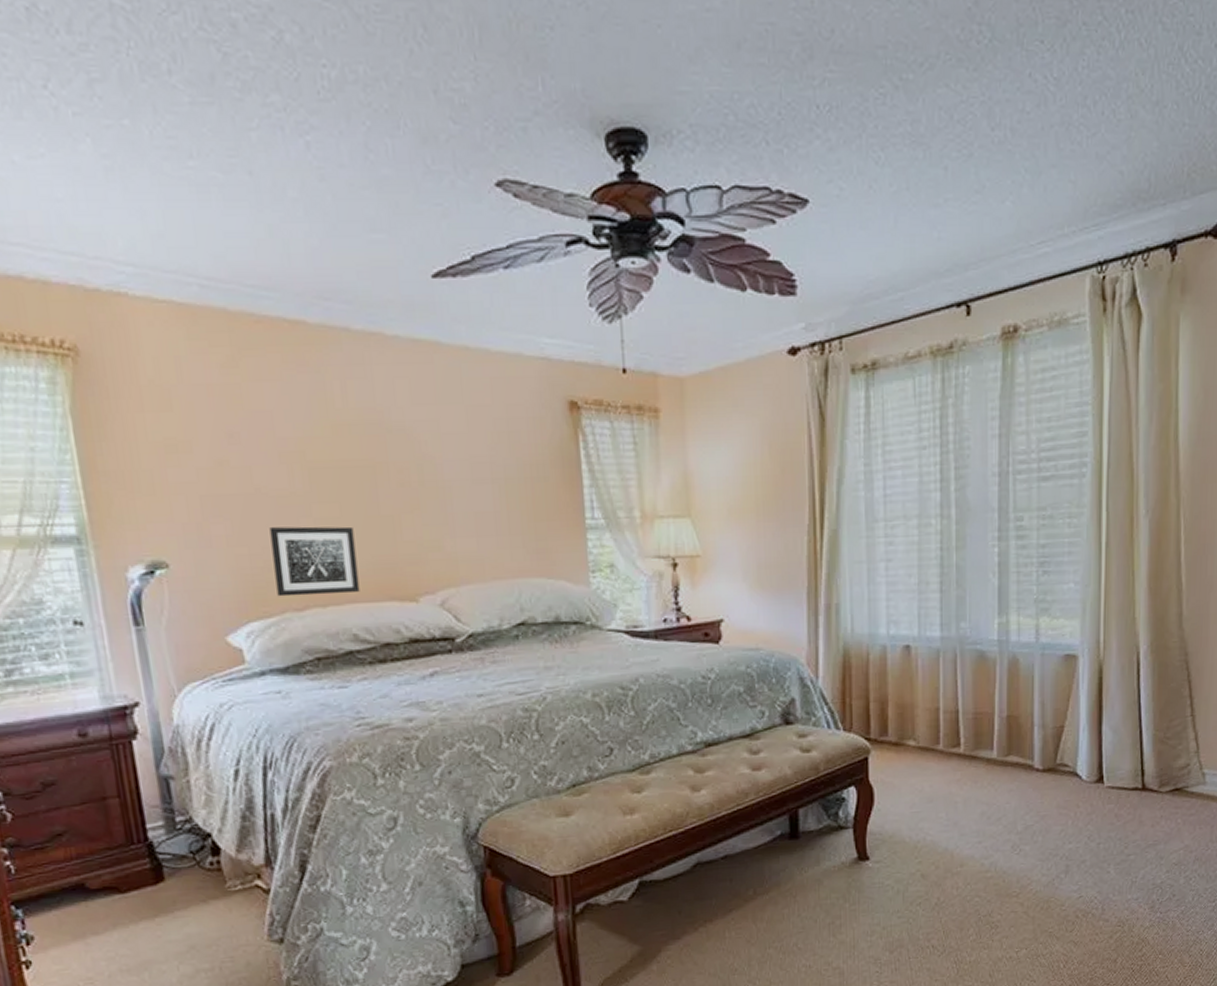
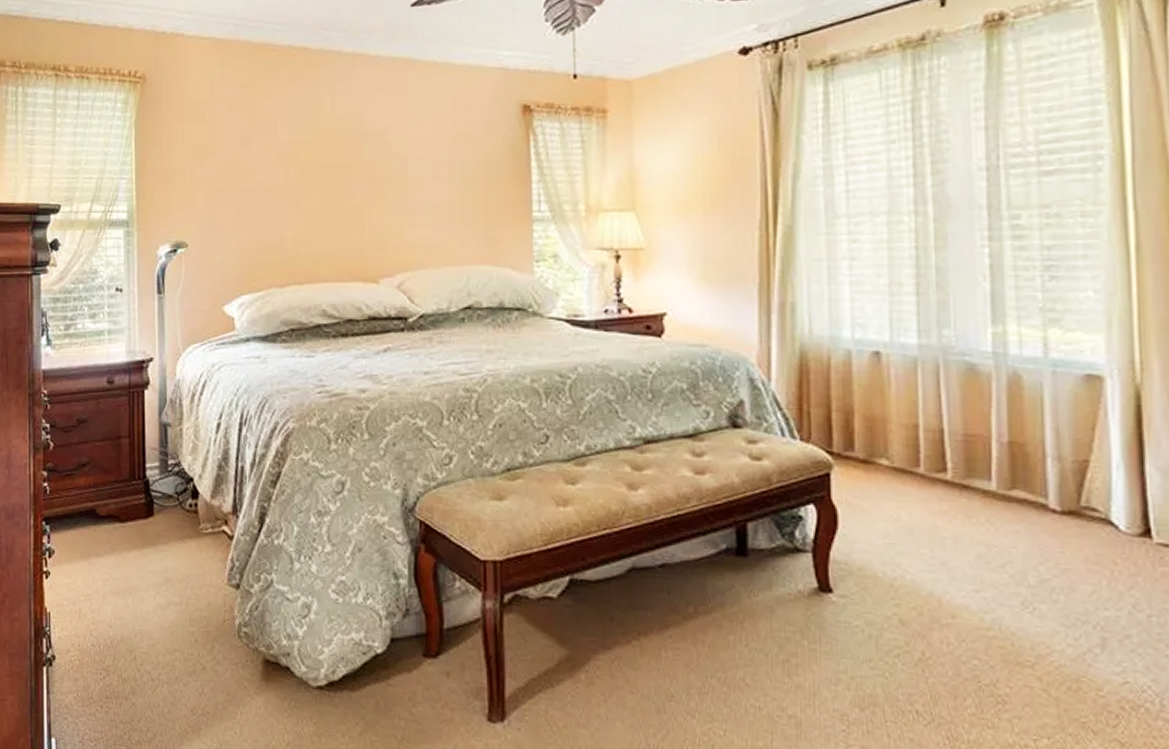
wall art: present [269,526,360,597] -> none [265,215,331,274]

